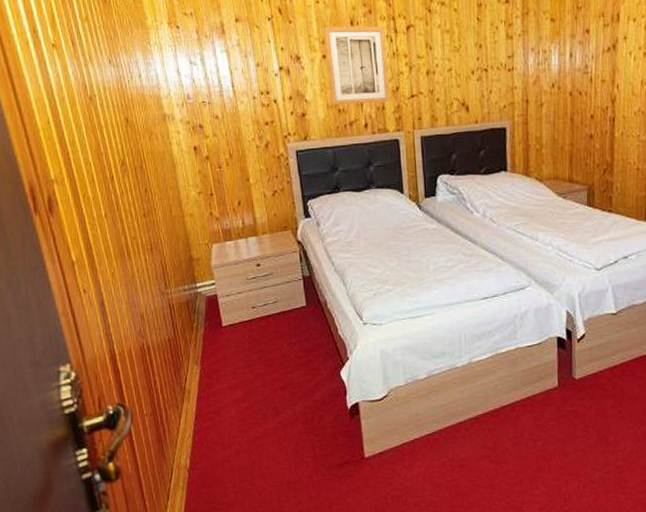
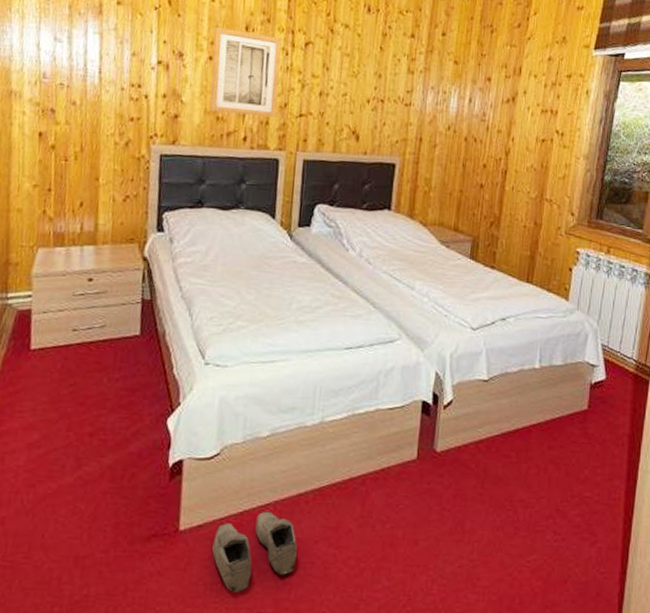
shoe: none [393,438,464,502] -> present [212,511,297,592]

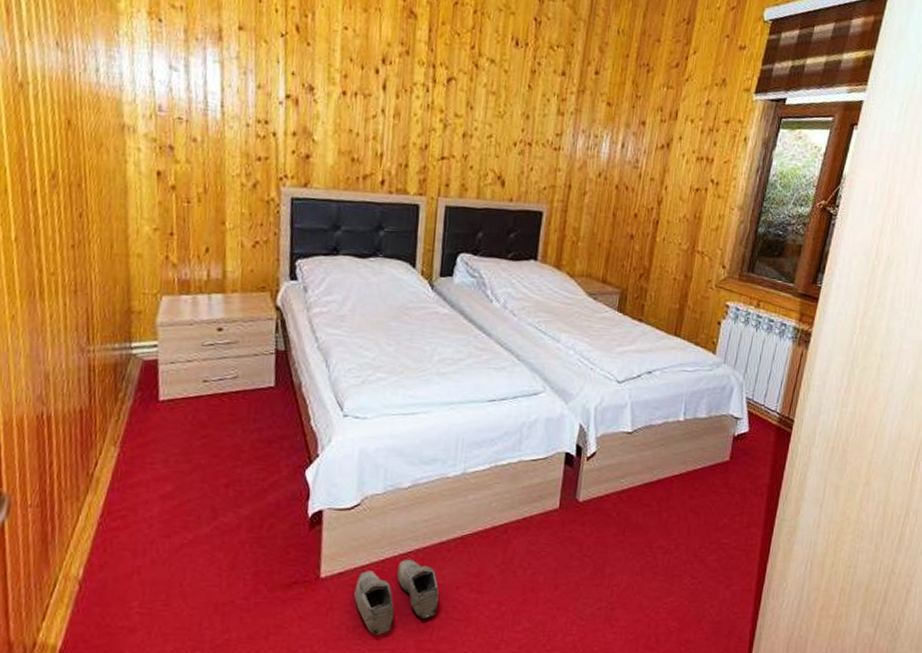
wall art: present [209,26,282,118] -> none [344,57,422,160]

